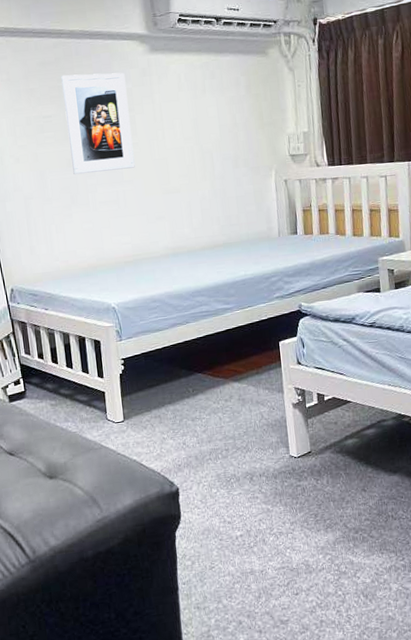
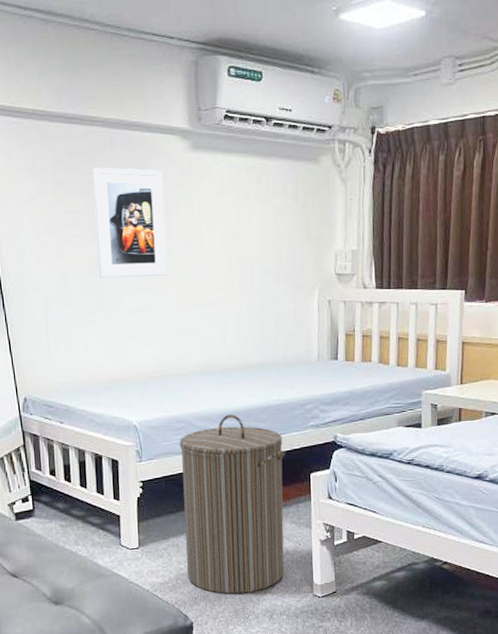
laundry hamper: none [155,291,261,460] -> present [179,414,285,595]

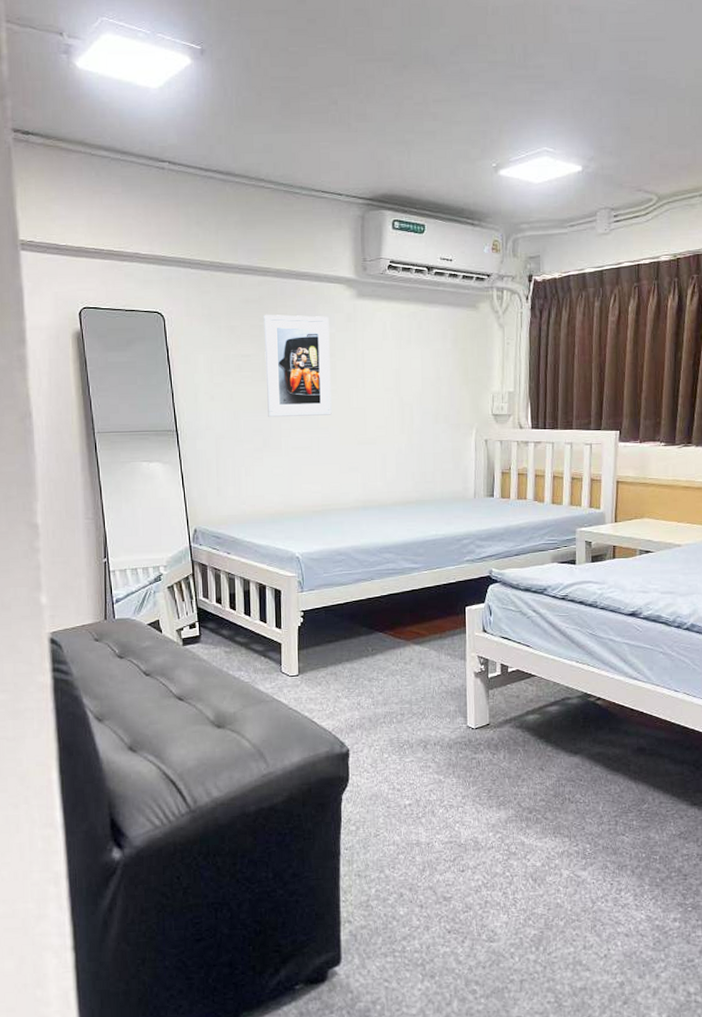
laundry hamper: present [179,414,285,595] -> none [339,548,442,724]

